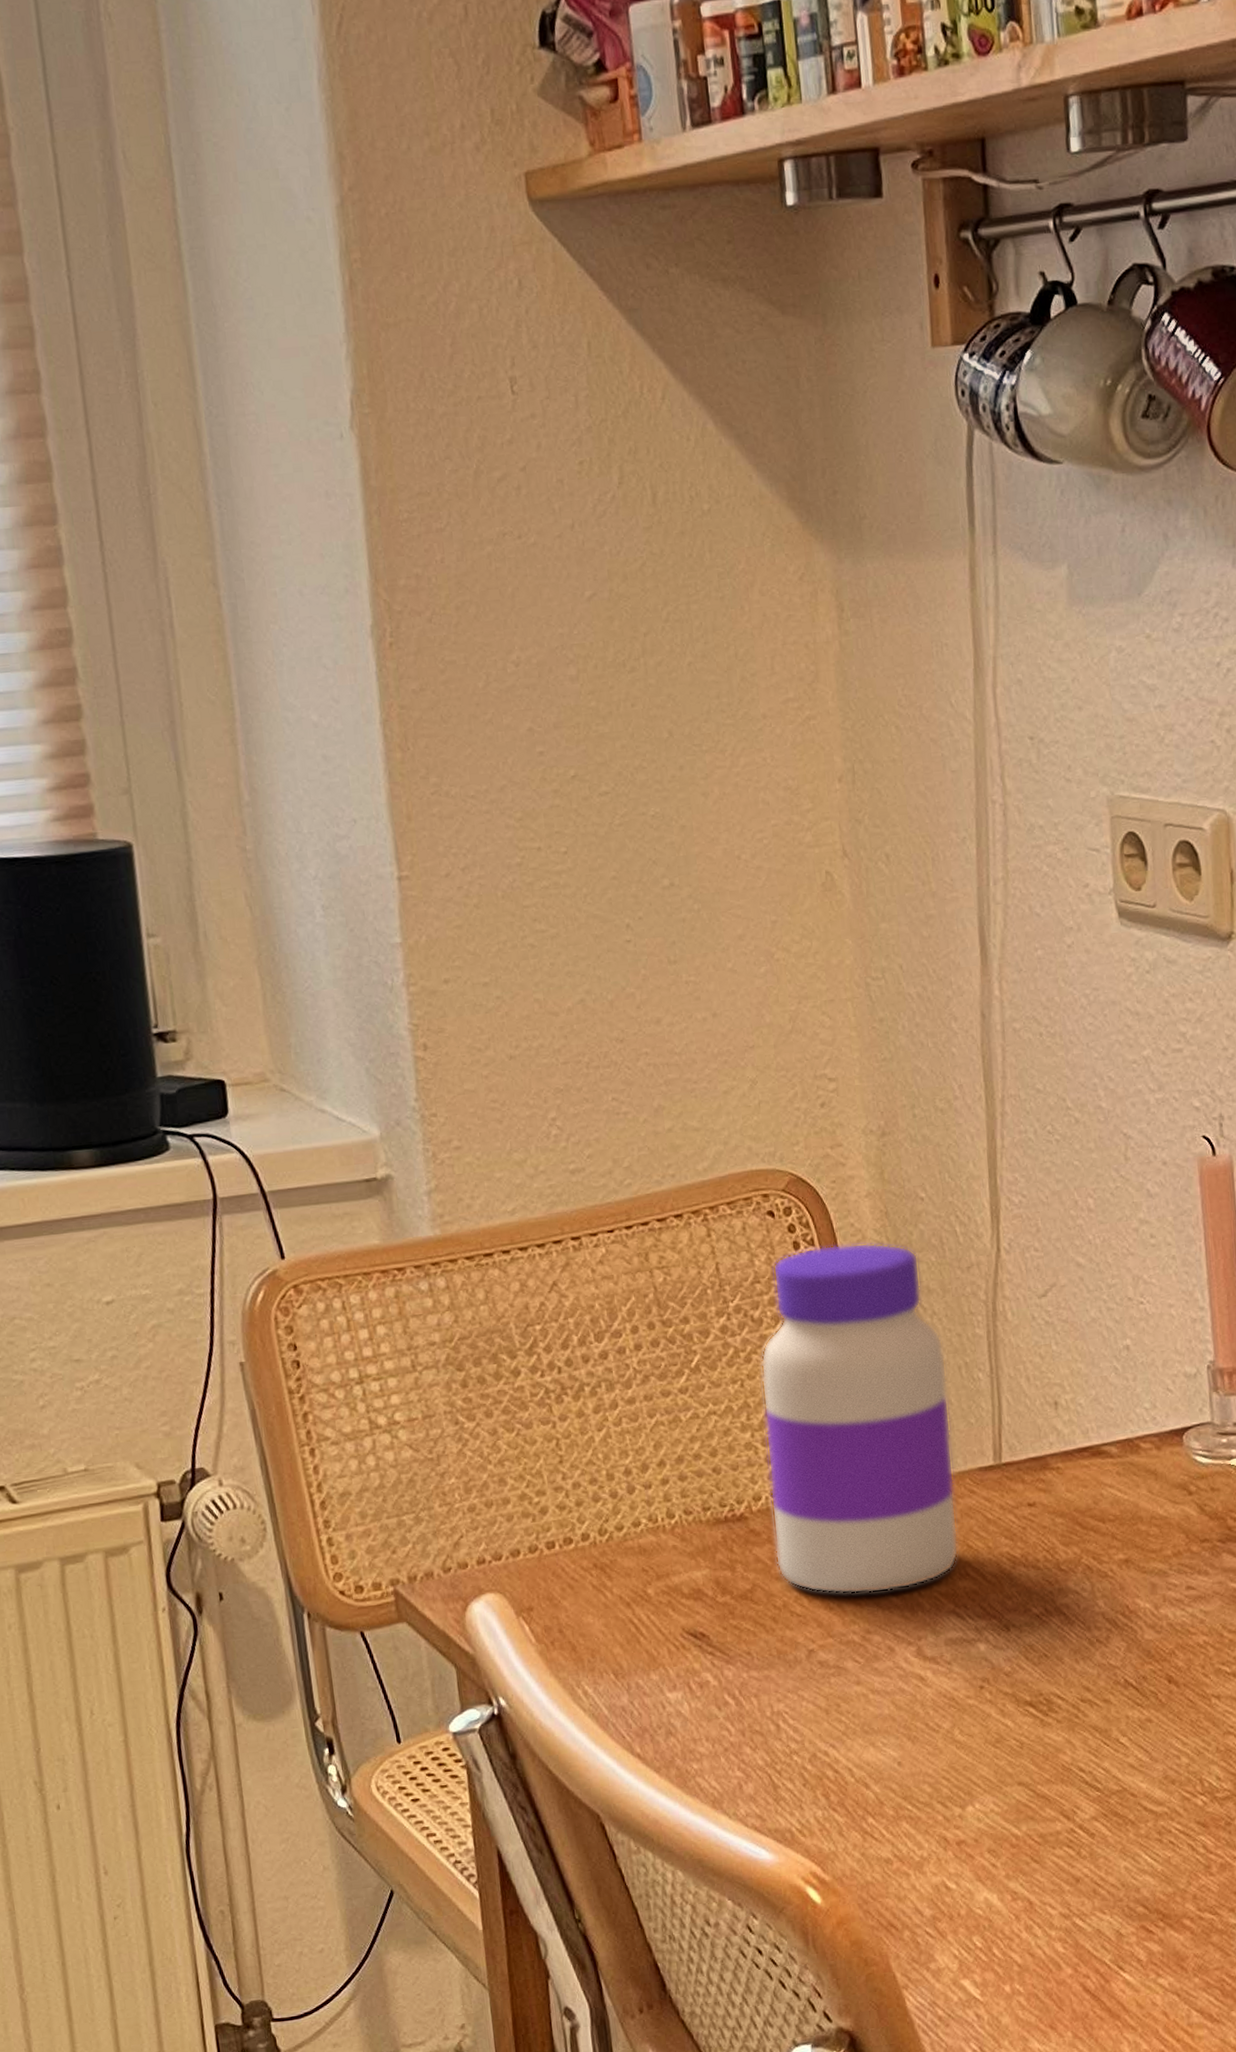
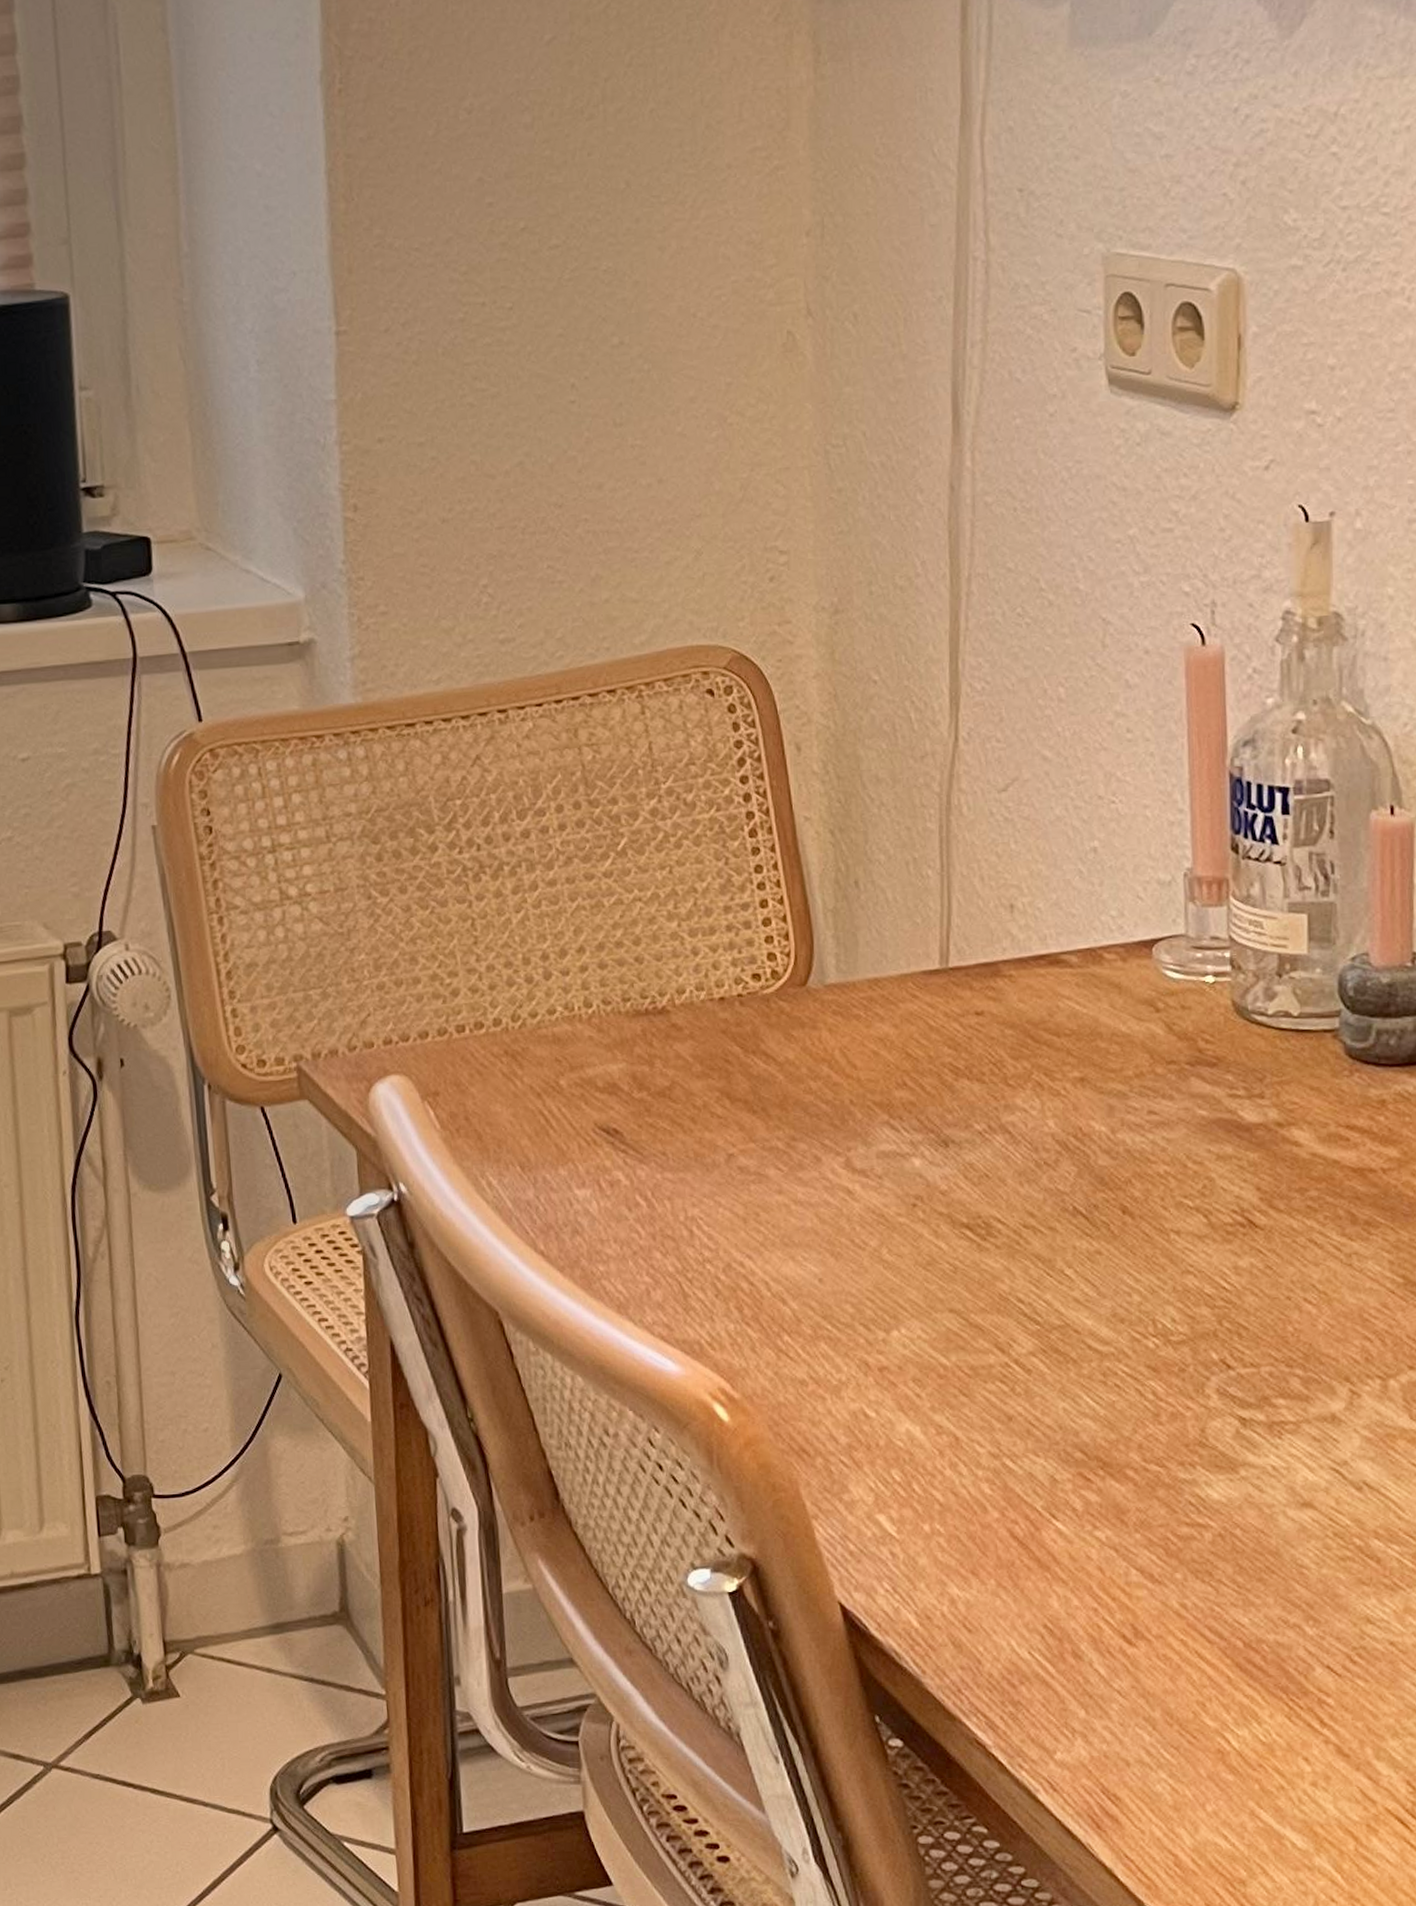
jar: present [760,1242,959,1595] -> none [691,726,897,1098]

